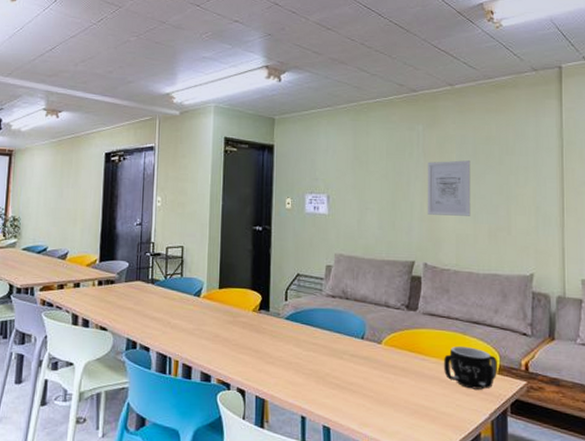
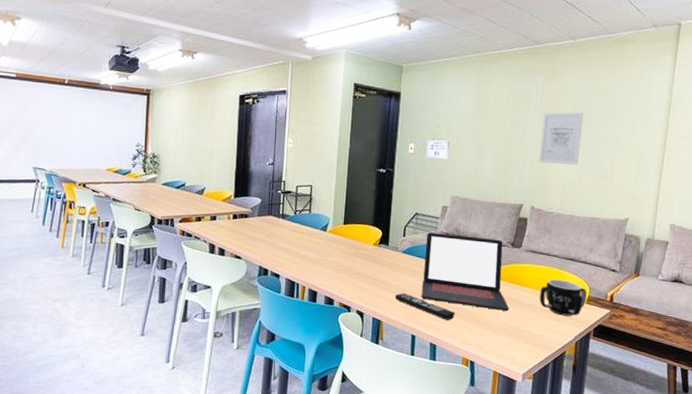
remote control: none [279,366,349,397] -> present [394,293,455,320]
laptop: none [310,295,411,385] -> present [421,232,509,311]

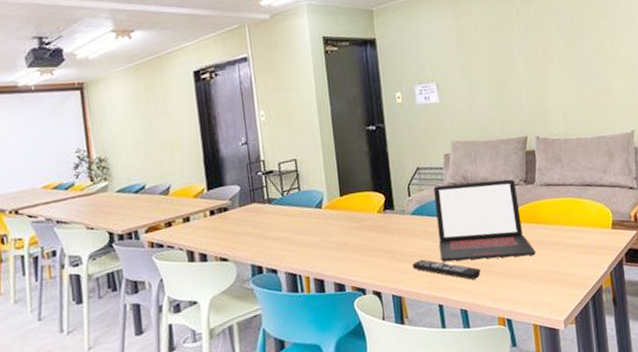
wall art: present [538,112,584,165] -> none [528,29,574,89]
mug: present [539,279,587,316] -> none [563,208,611,247]

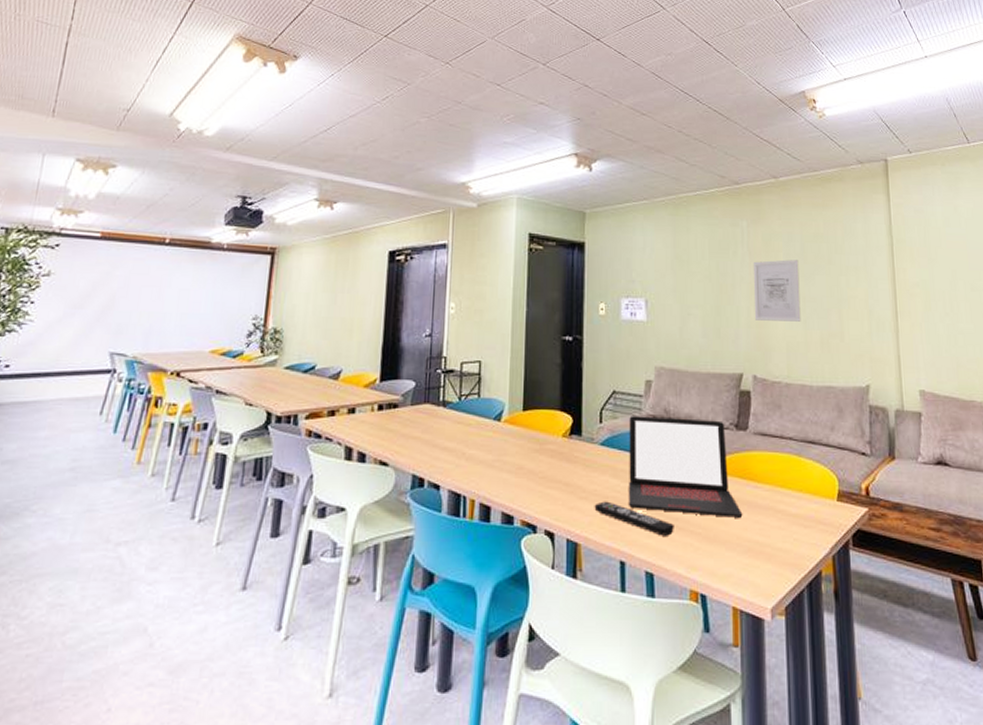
wall art: none [528,29,574,89] -> present [753,259,801,322]

